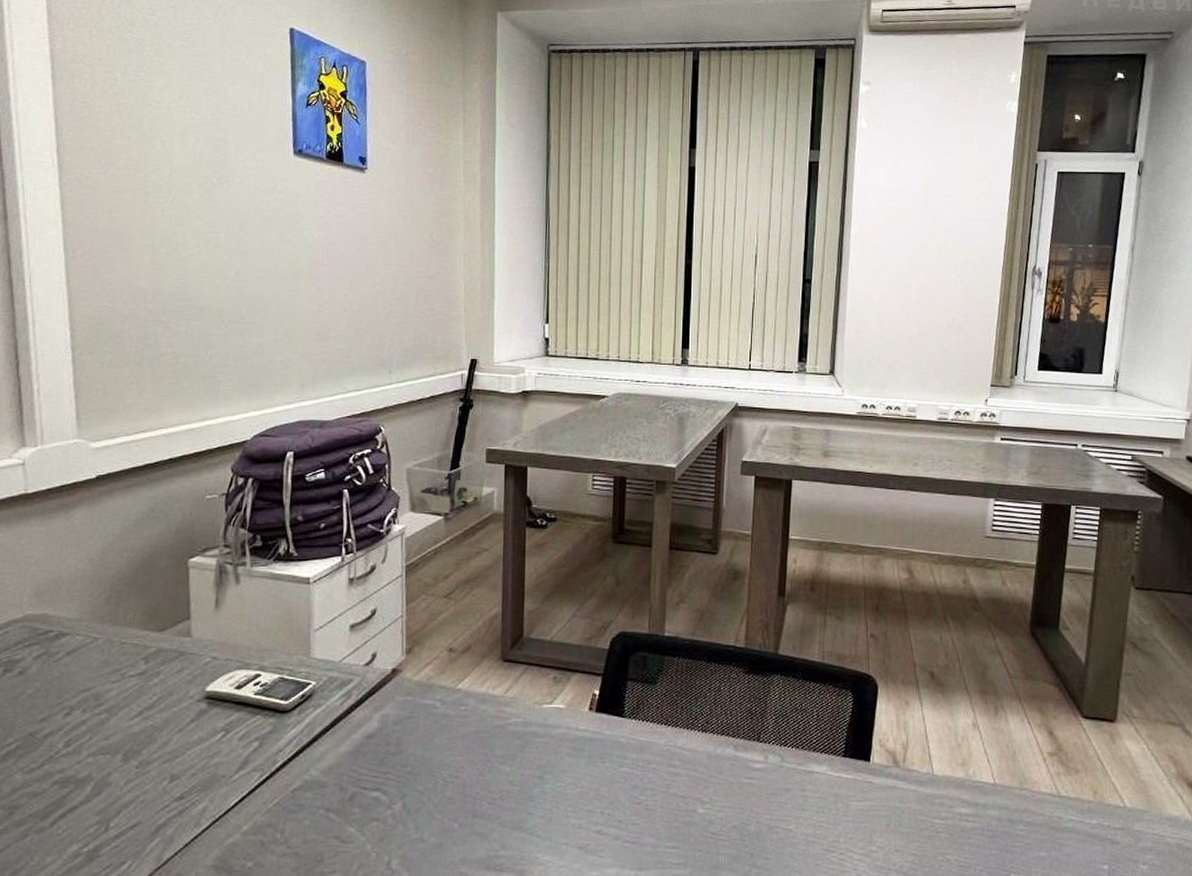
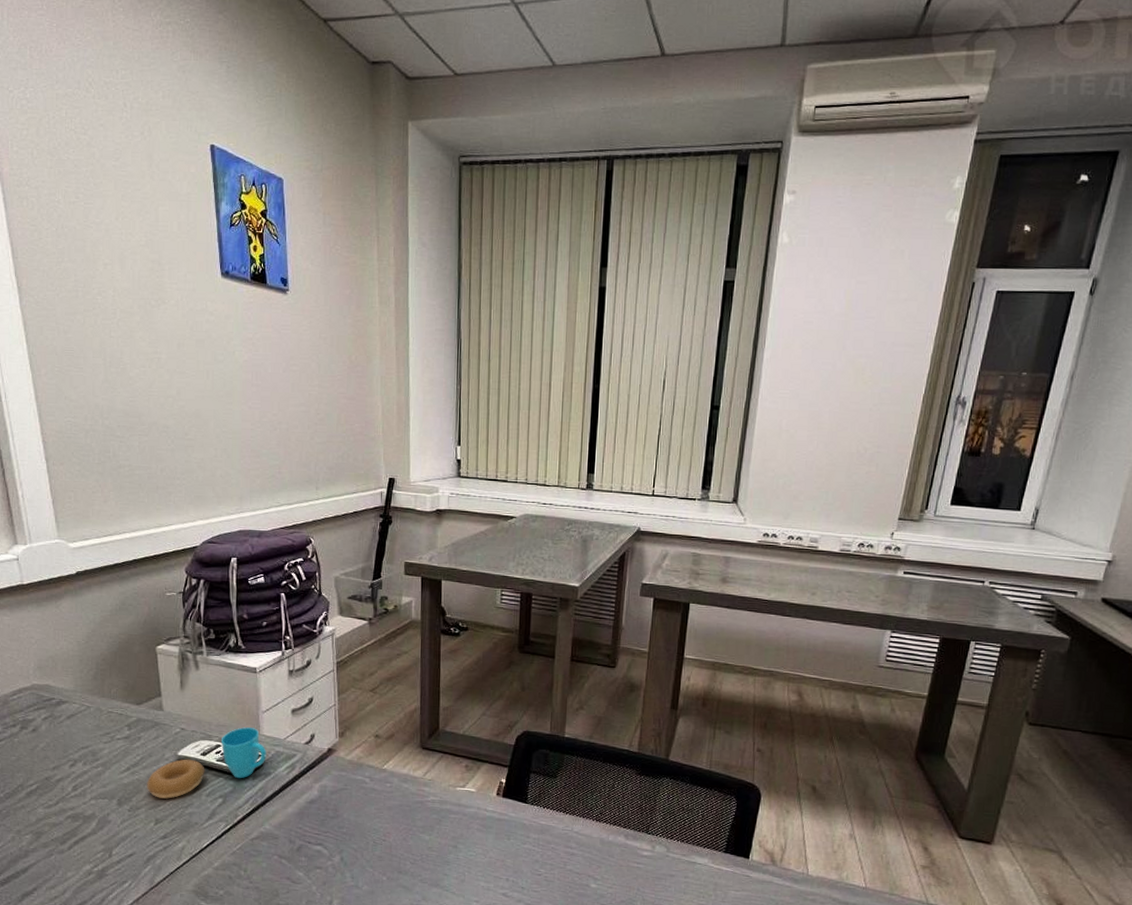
cup: none [162,650,317,748] -> present [146,727,266,799]

